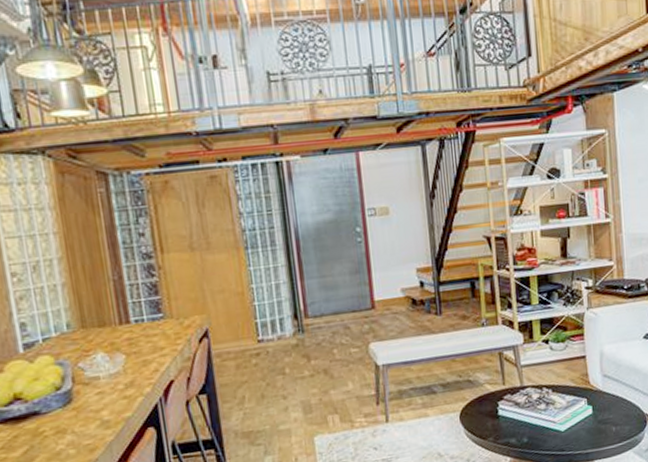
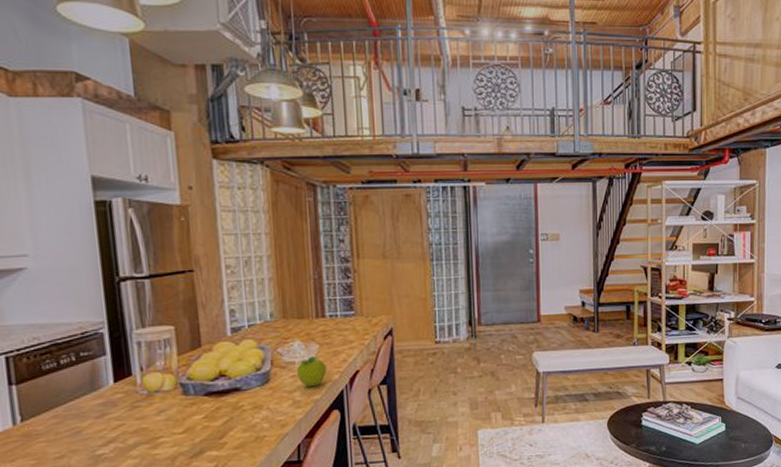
fruit: none [102,369,137,404] -> present [296,357,327,387]

